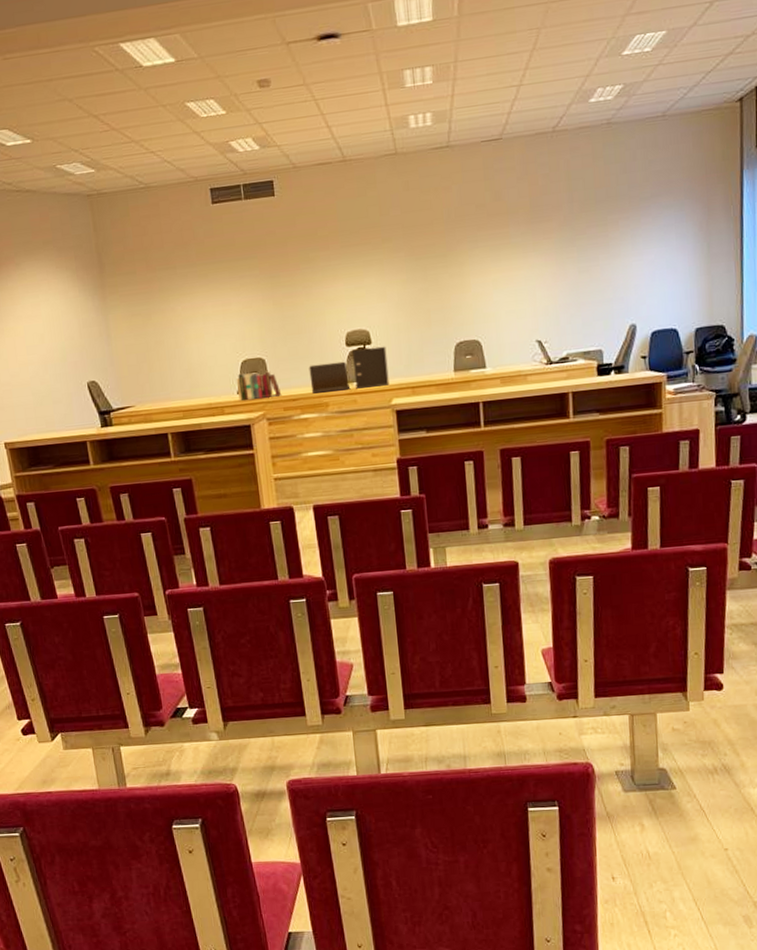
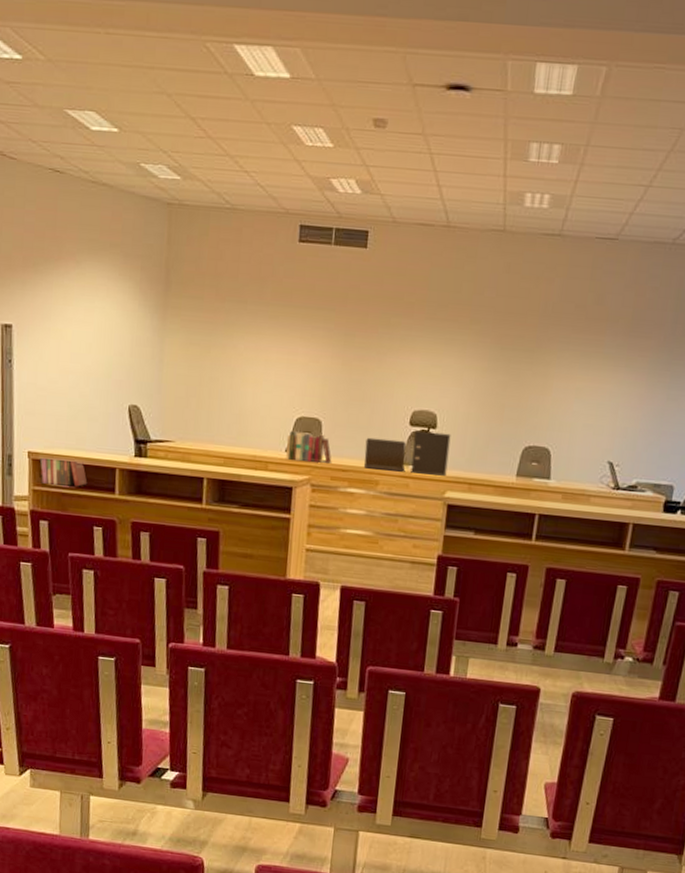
books: none [17,441,63,469] -> present [40,457,88,487]

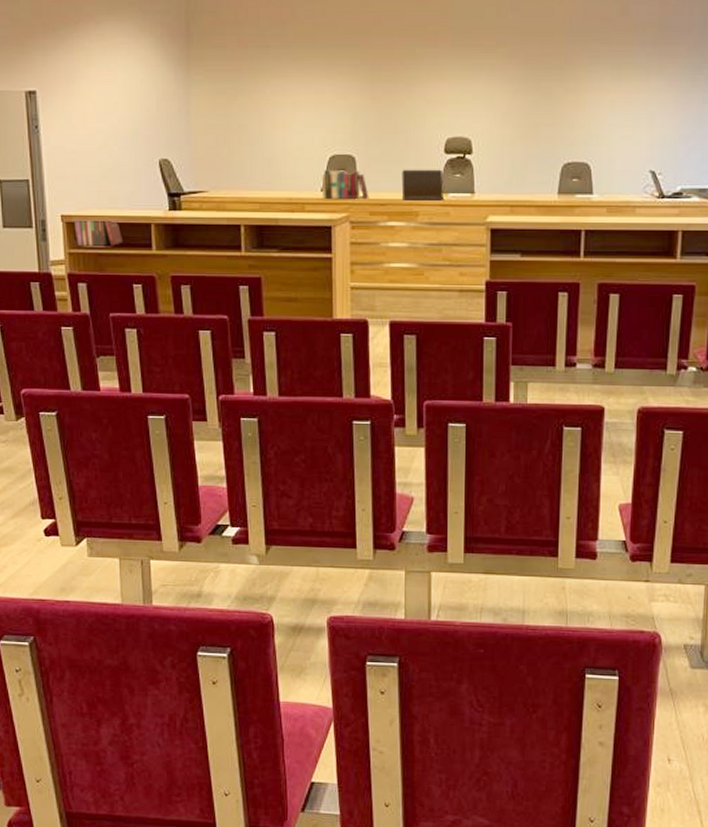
binder: present [411,430,451,476] -> none [450,158,488,201]

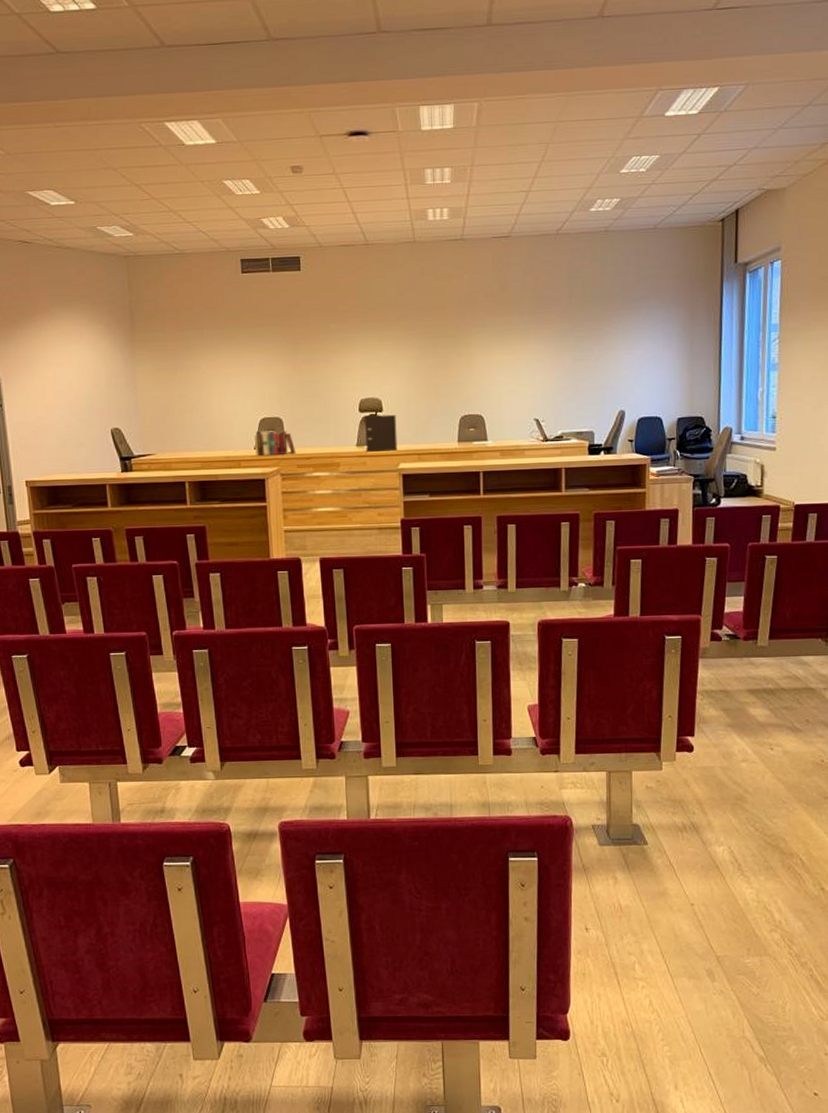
books: present [74,220,124,246] -> none [37,483,82,507]
laptop computer: present [401,169,445,200] -> none [323,426,361,454]
binder: none [450,158,488,201] -> present [365,414,398,452]

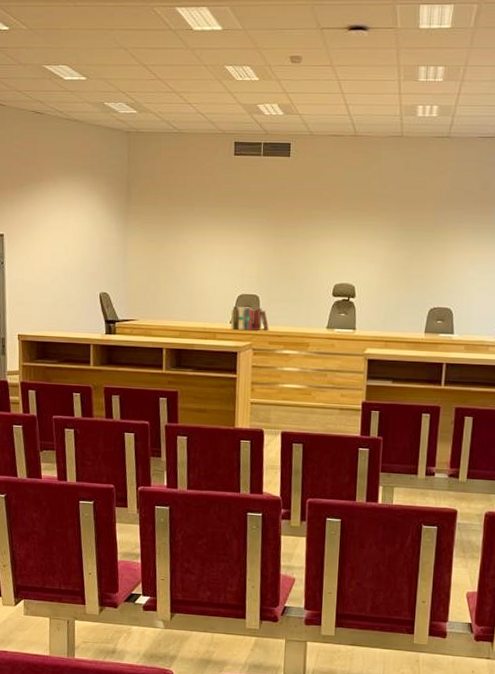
binder: present [365,414,398,452] -> none [336,300,368,336]

